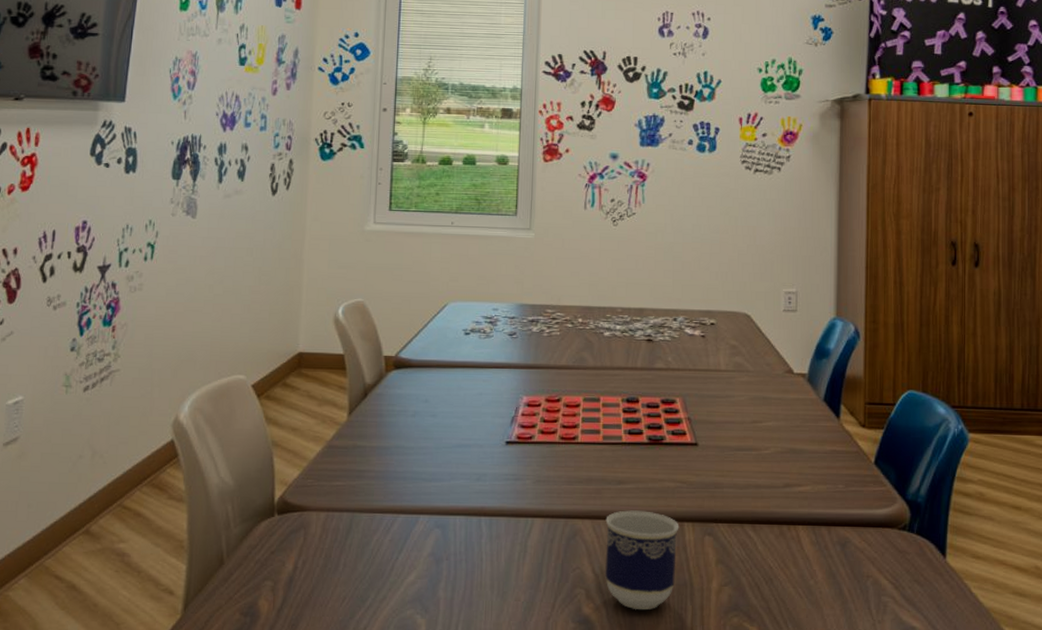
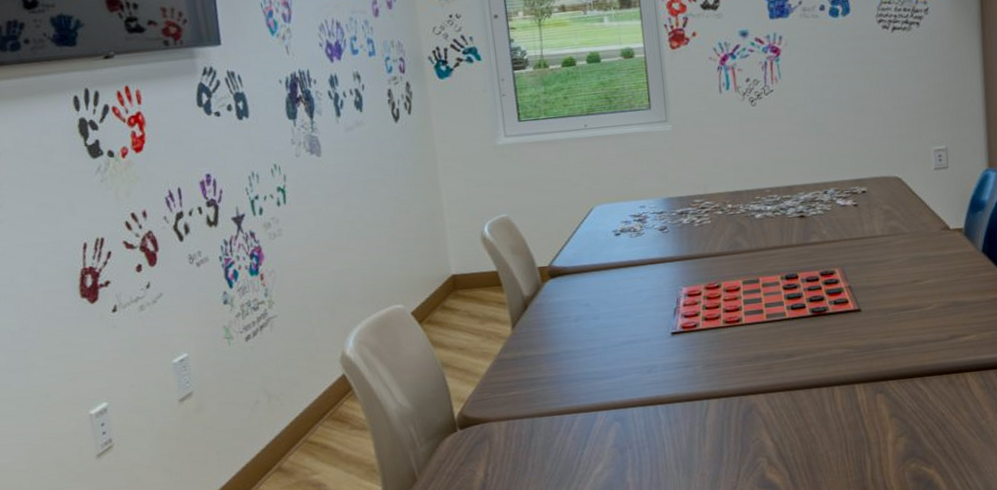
cup: present [605,510,680,610] -> none [778,379,852,470]

